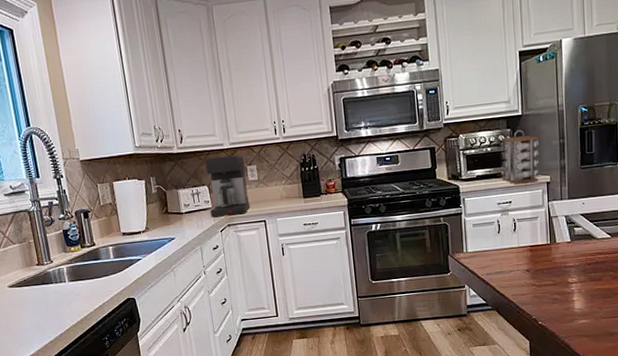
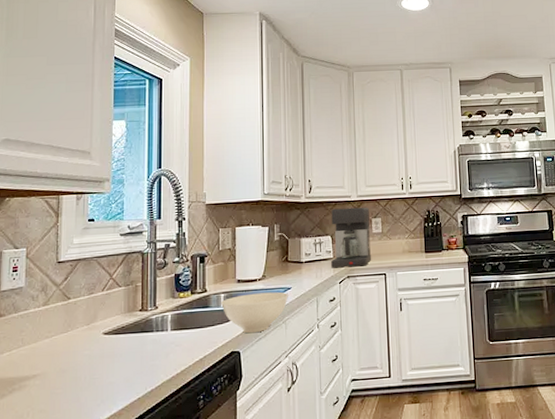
bowl: none [110,242,174,282] -> present [221,291,289,334]

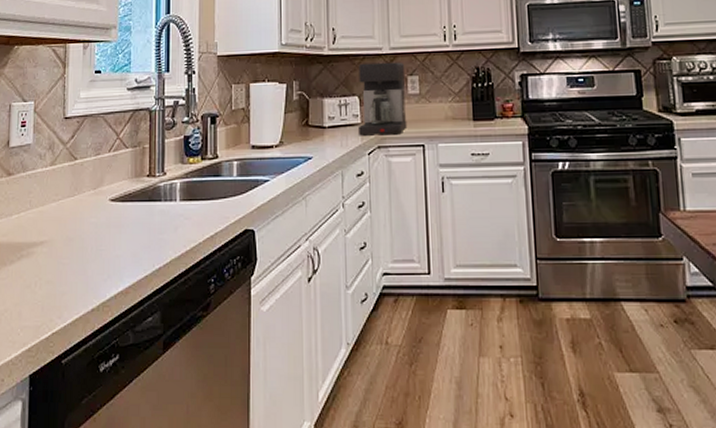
bowl: present [221,291,289,334] -> none [234,161,310,210]

